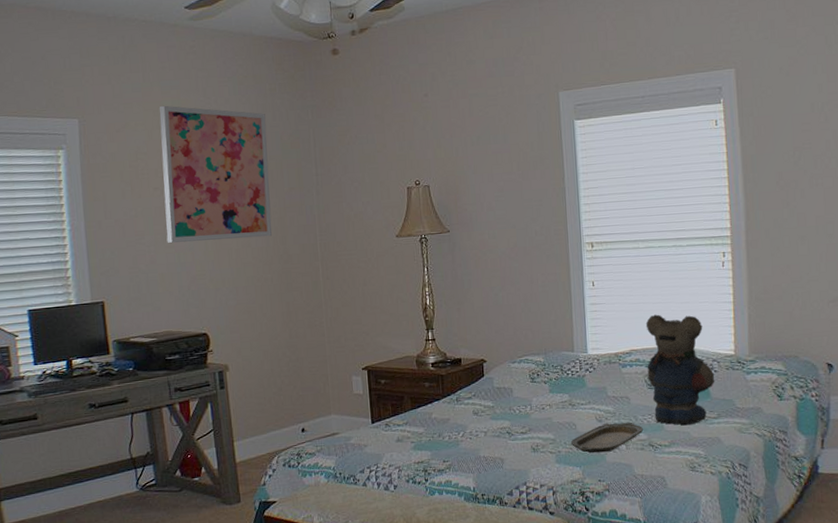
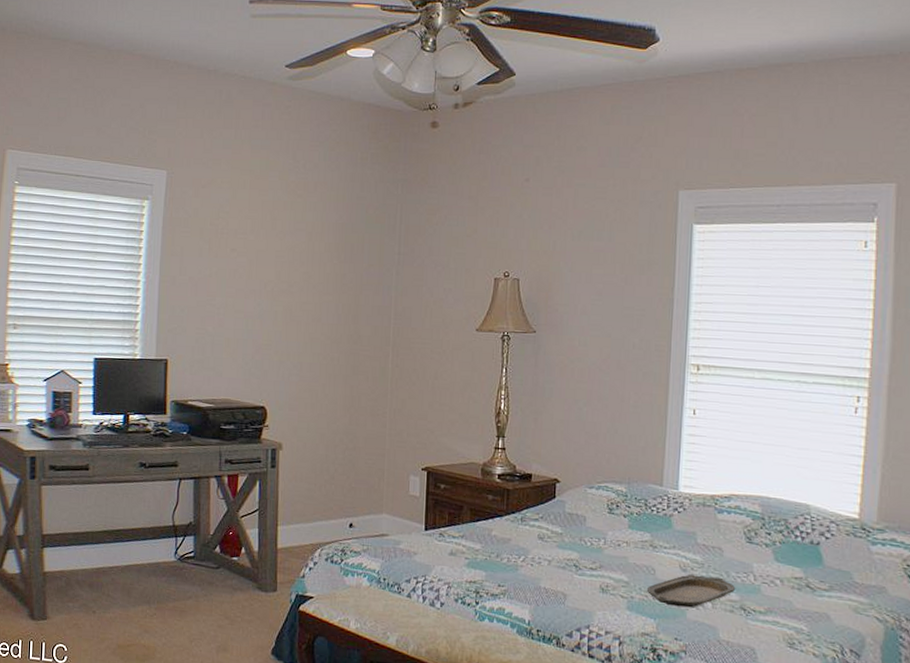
wall art: present [159,105,272,243] -> none [237,165,353,314]
teddy bear: present [645,314,715,426] -> none [747,457,831,593]

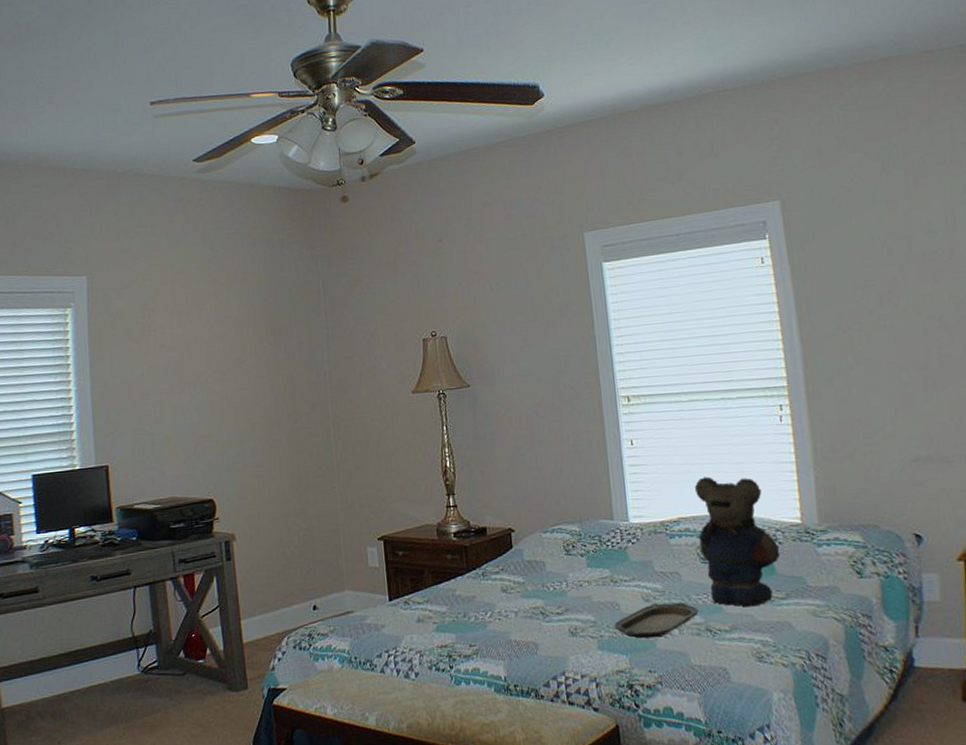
teddy bear: none [747,457,831,593] -> present [694,476,781,607]

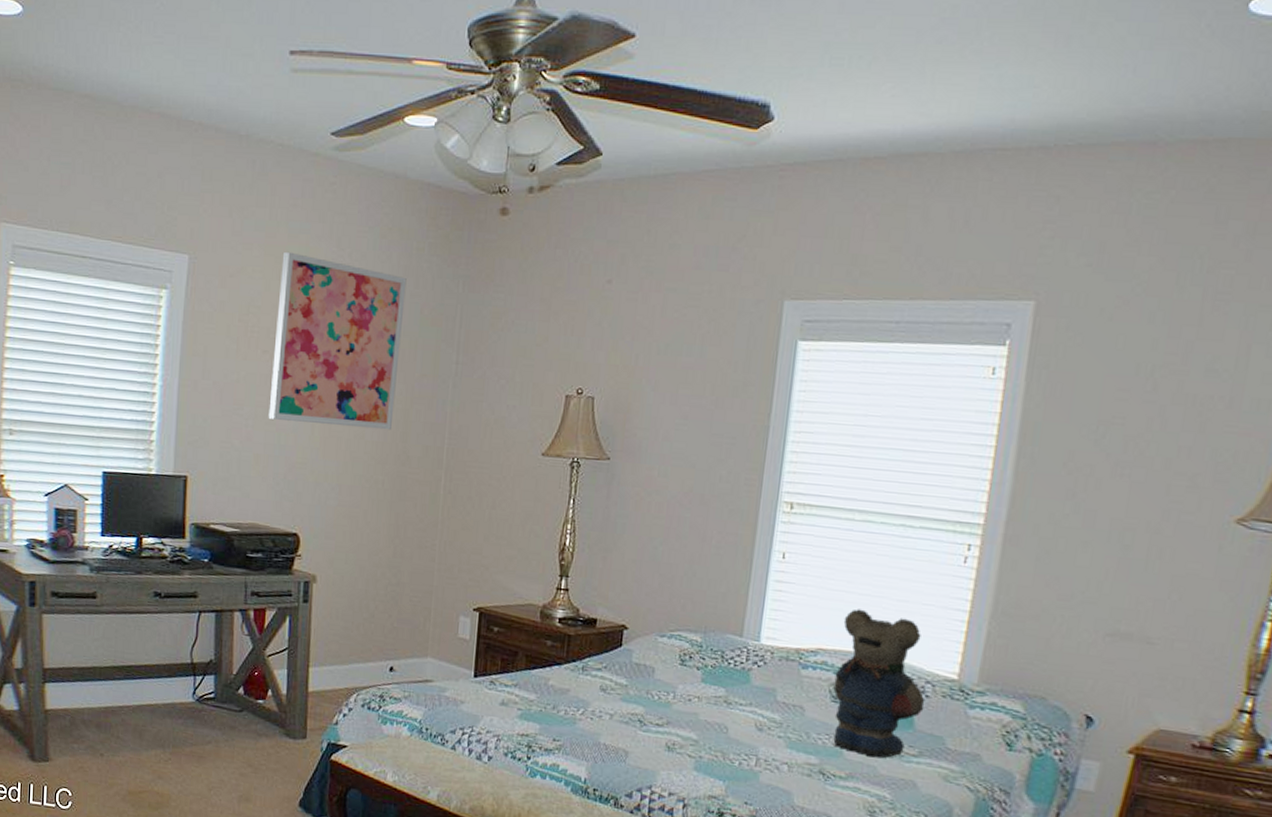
wall art: none [166,260,281,403] -> present [268,251,407,431]
serving tray: present [614,602,699,639] -> none [717,734,816,770]

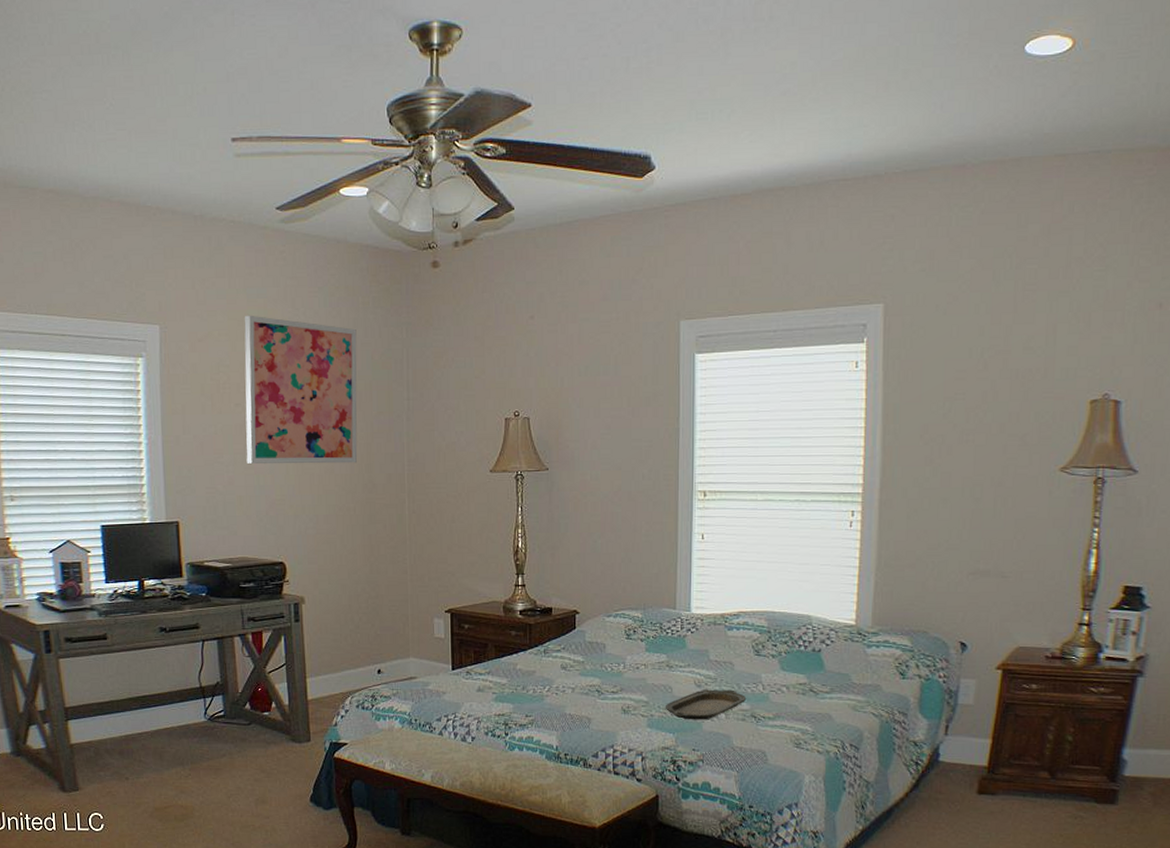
serving tray: none [717,734,816,770] -> present [665,689,747,720]
teddy bear: present [833,609,925,758] -> none [755,575,831,698]

